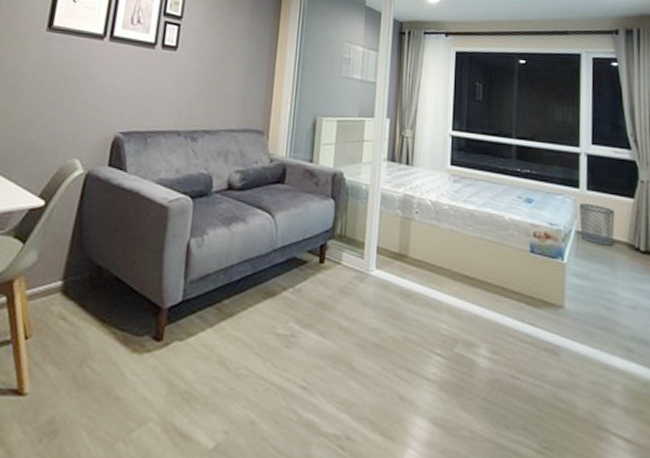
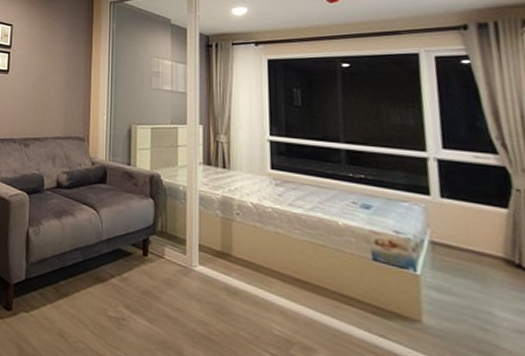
waste bin: present [580,204,615,246] -> none [432,212,484,260]

